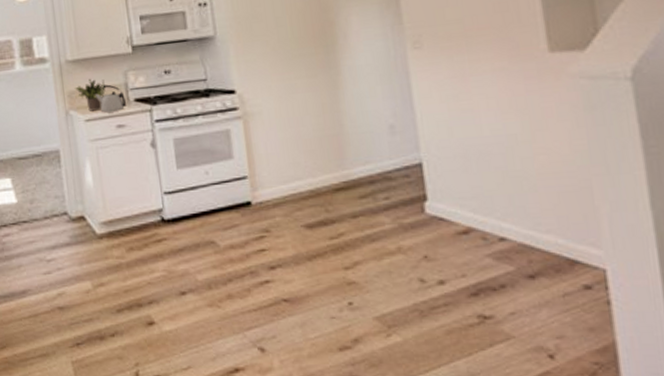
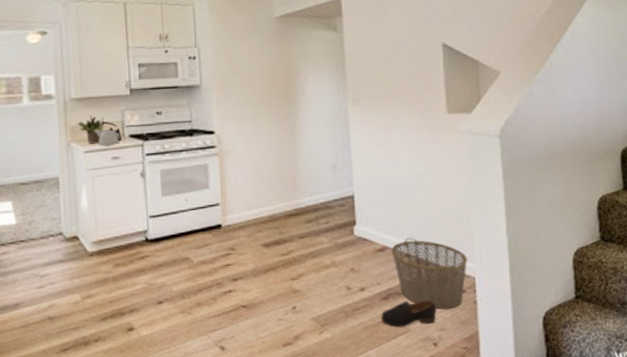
shoe: none [470,298,551,331] -> present [381,300,437,327]
basket: none [479,217,594,312] -> present [391,238,468,310]

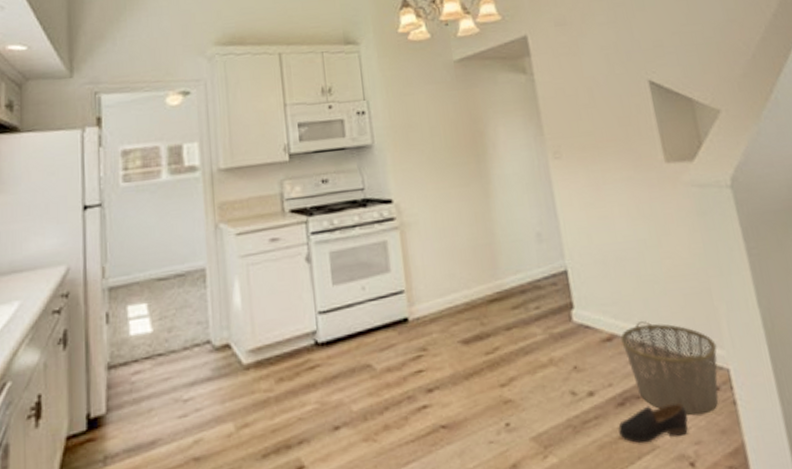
potted plant: present [76,115,104,144] -> none [226,188,260,224]
kettle: present [94,121,122,147] -> none [247,194,282,226]

